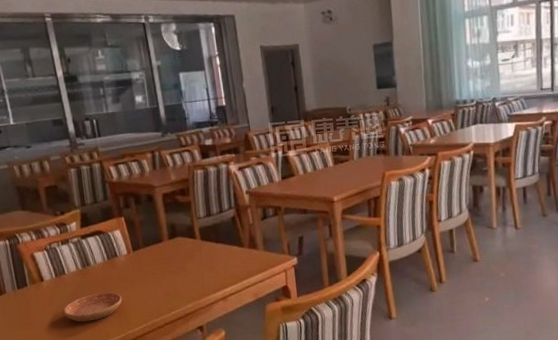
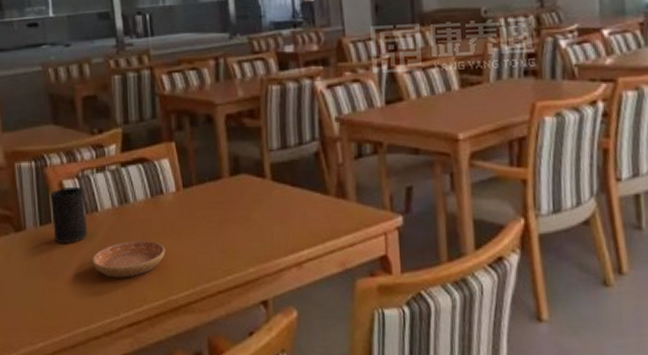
cup: none [24,256,59,301] -> present [51,186,88,243]

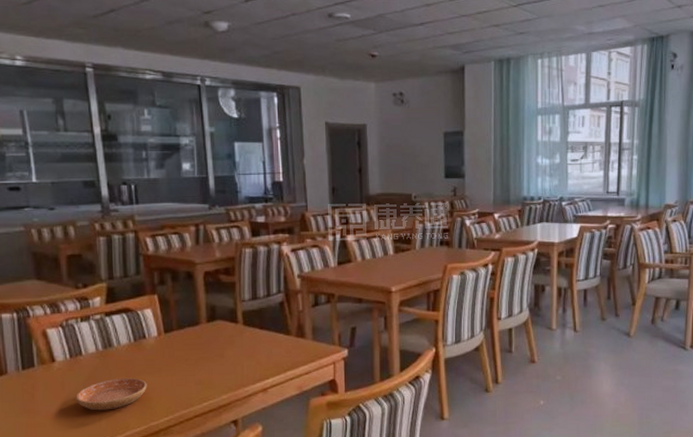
cup: present [51,186,88,243] -> none [34,334,72,384]

